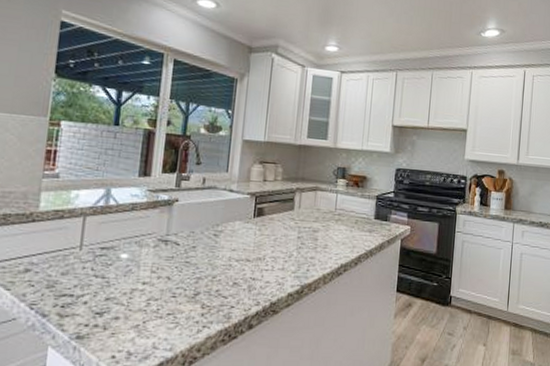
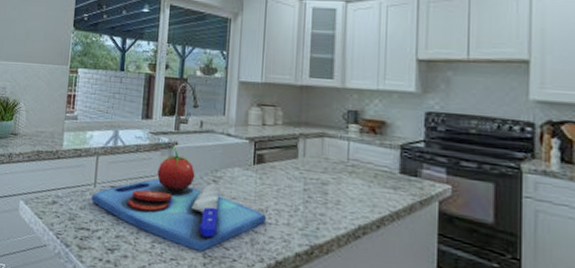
chopping board: none [76,204,263,303] -> present [91,147,266,251]

